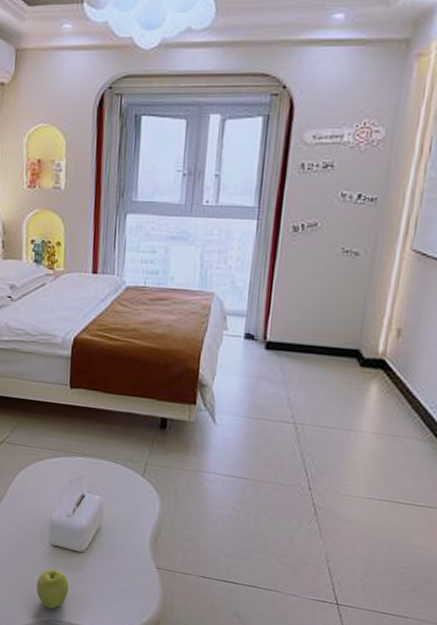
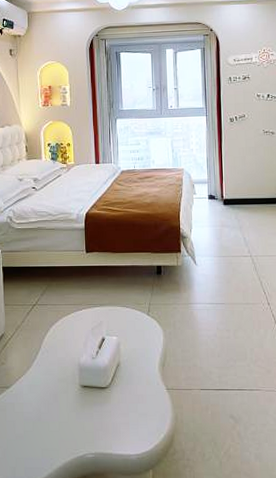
apple: present [37,569,69,609] -> none [72,408,98,444]

